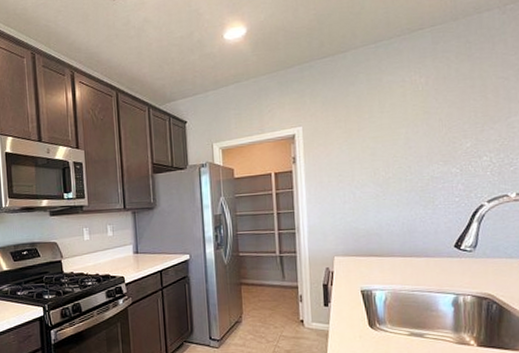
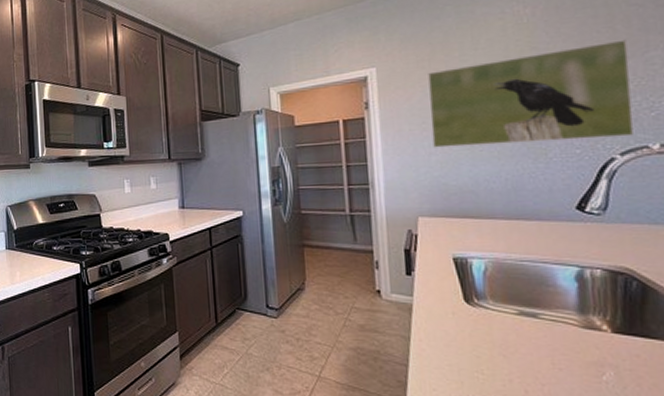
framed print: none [344,106,499,197] -> present [428,39,635,148]

